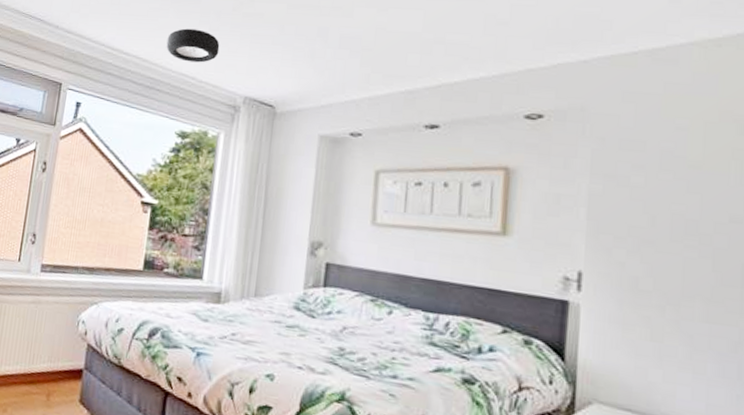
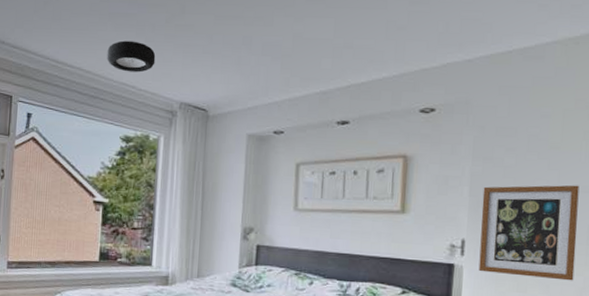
wall art: none [600,209,729,333] -> present [478,185,580,281]

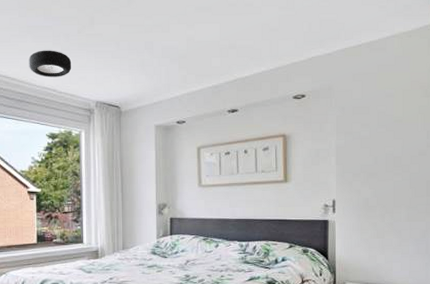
wall art: present [478,185,580,281] -> none [346,150,419,226]

